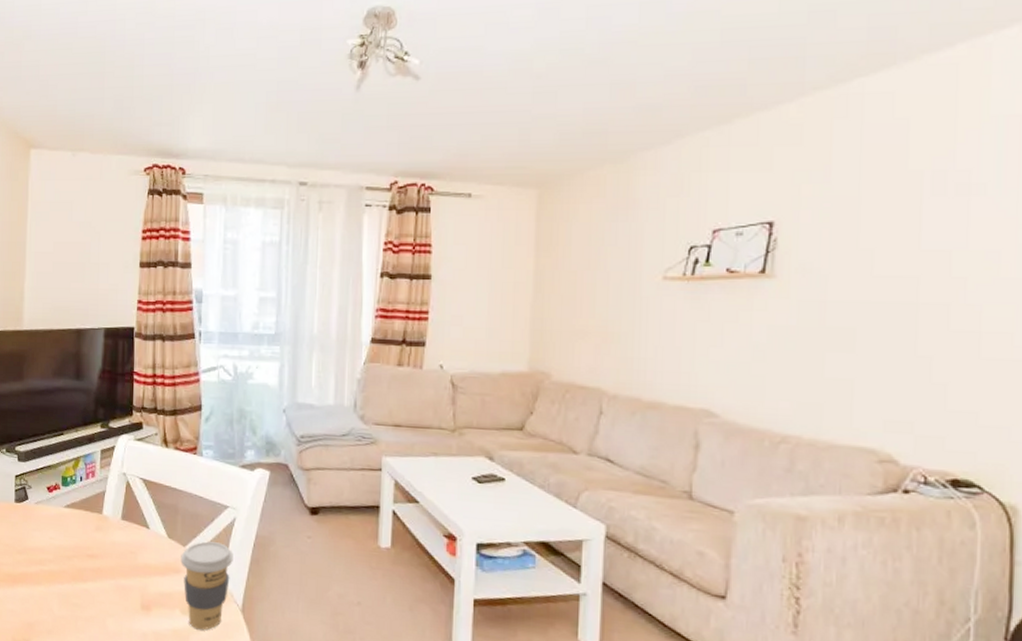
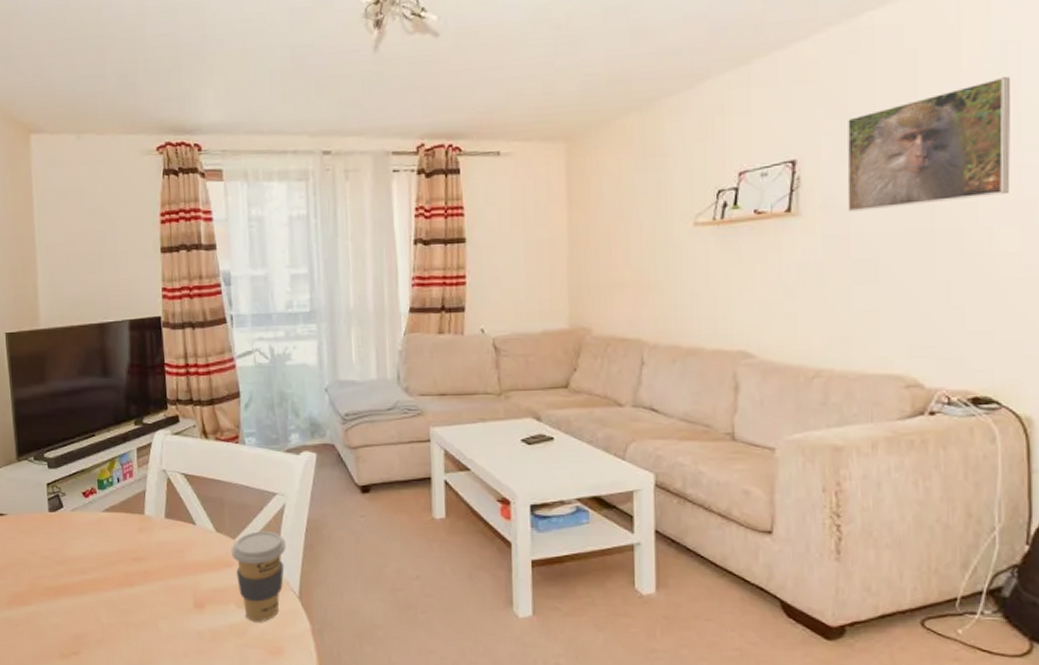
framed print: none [826,152,1011,278] -> present [846,77,1011,212]

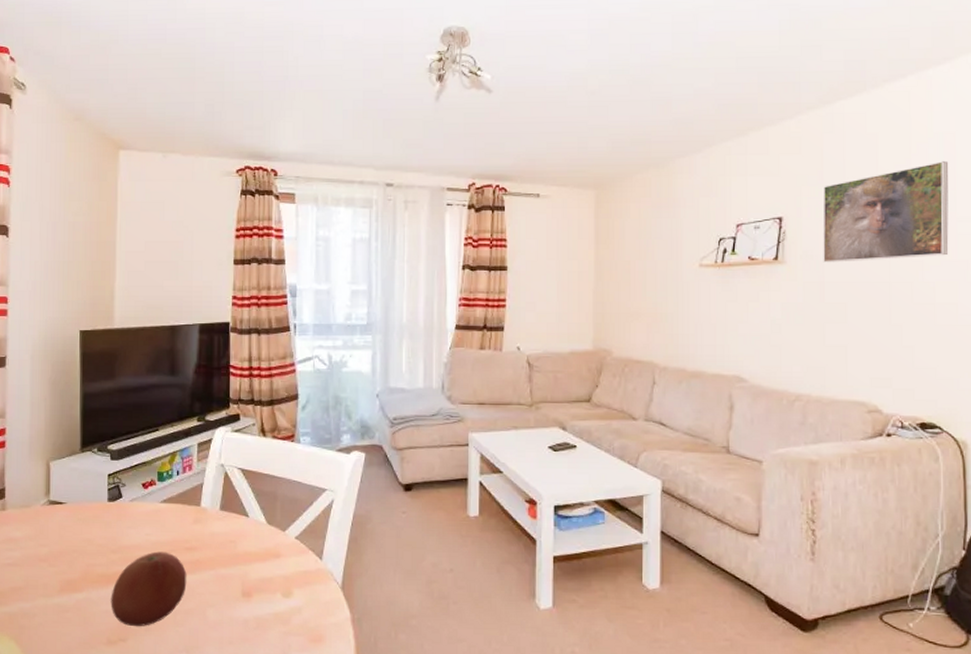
fruit: none [60,562,136,640] -> present [110,551,187,627]
coffee cup: present [231,531,286,622] -> none [281,524,332,611]

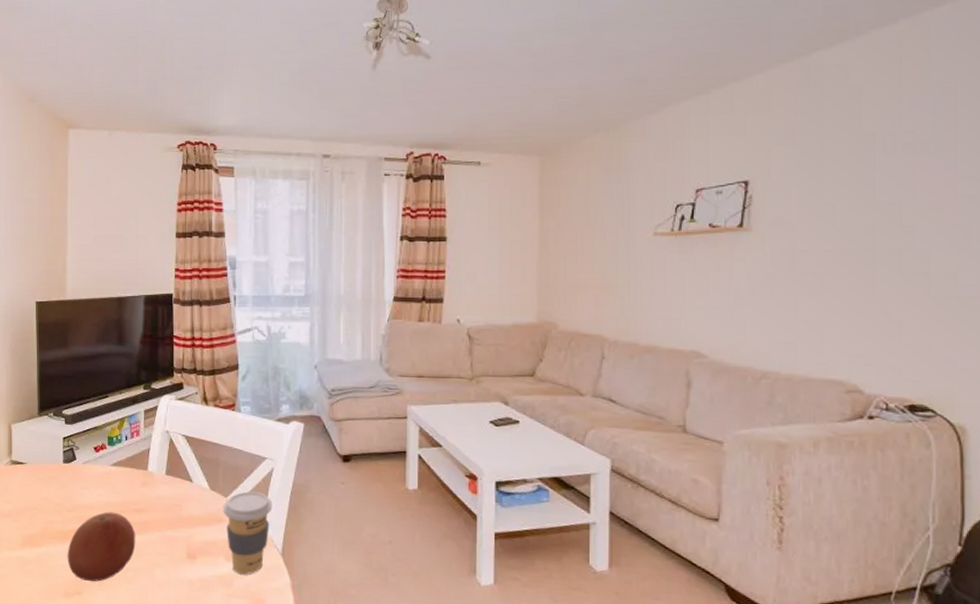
coffee cup: none [281,524,332,611] -> present [223,491,272,575]
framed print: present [822,161,949,263] -> none [795,114,949,229]

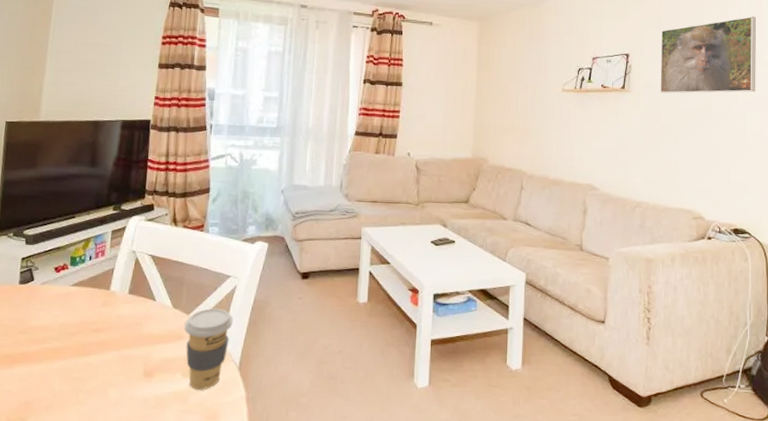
fruit: present [67,512,136,582] -> none [13,333,92,407]
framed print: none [795,114,949,229] -> present [660,16,757,94]

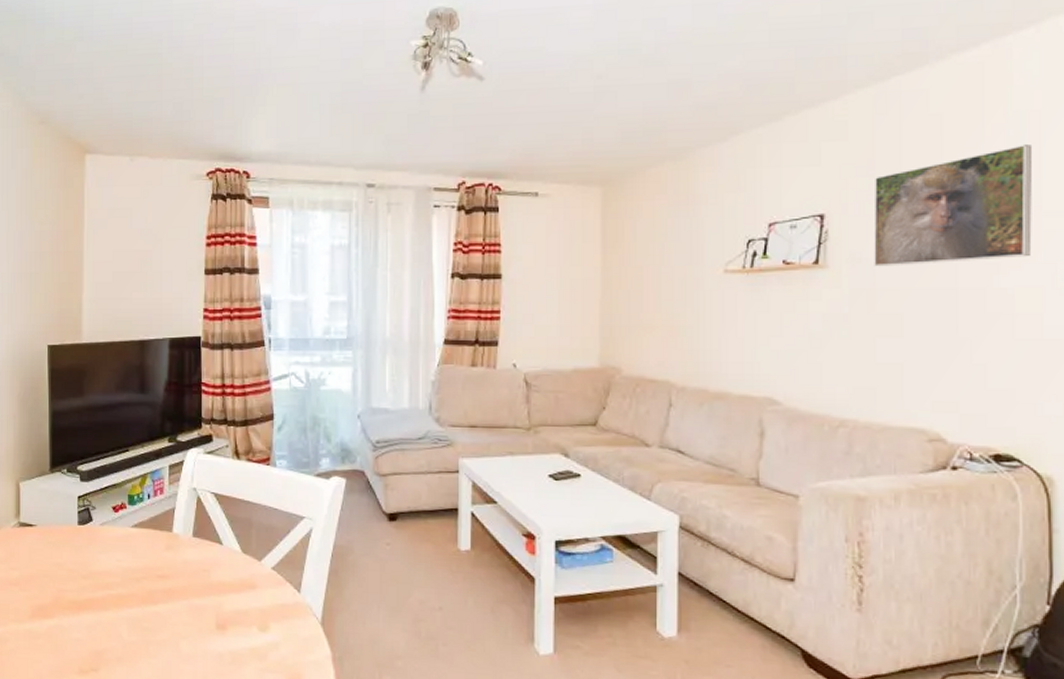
coffee cup: present [184,308,233,390] -> none [256,554,311,647]

